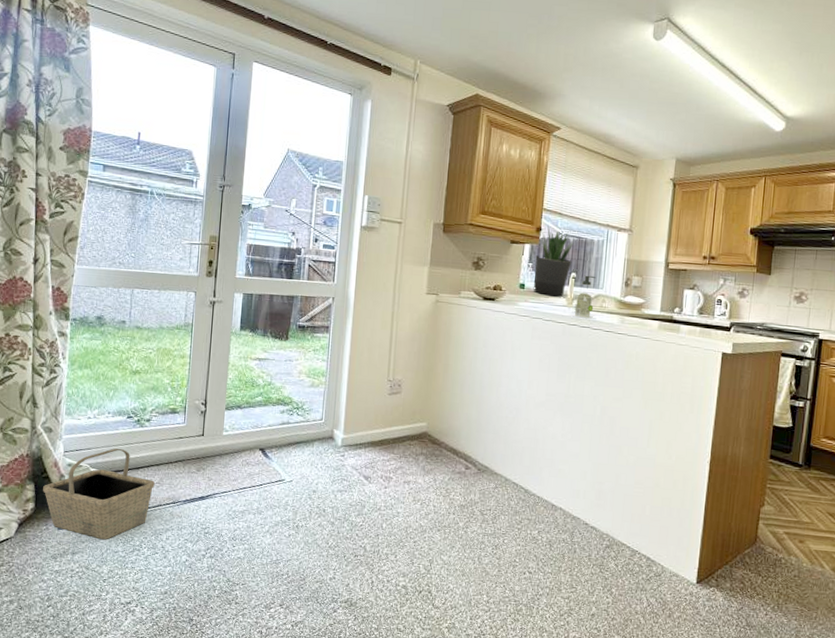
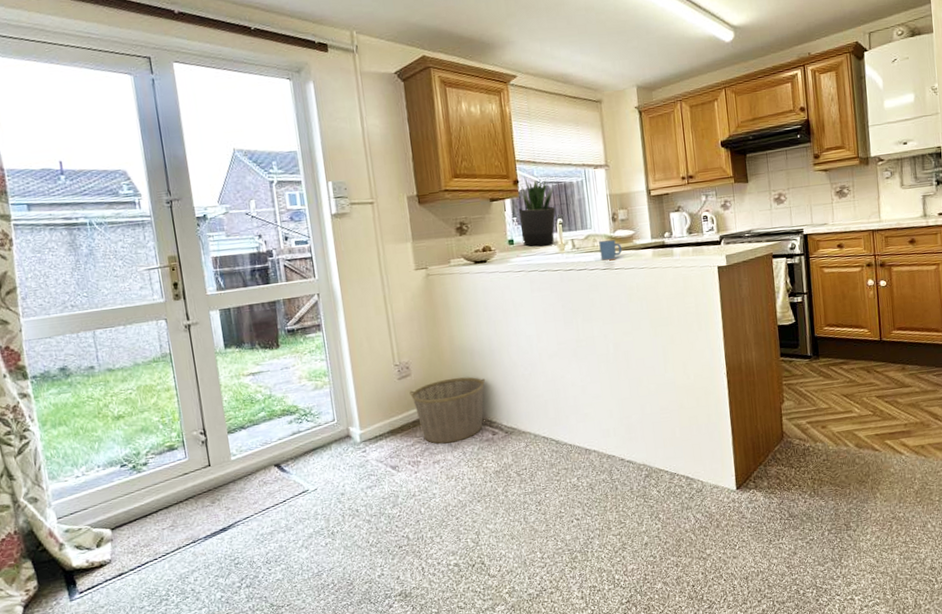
basket: present [43,448,155,540] -> none [42,500,168,600]
basket: none [396,404,470,468] -> present [409,377,486,444]
soap dispenser: present [574,275,596,318] -> none [566,217,587,261]
mug: none [606,302,630,325] -> present [599,240,623,262]

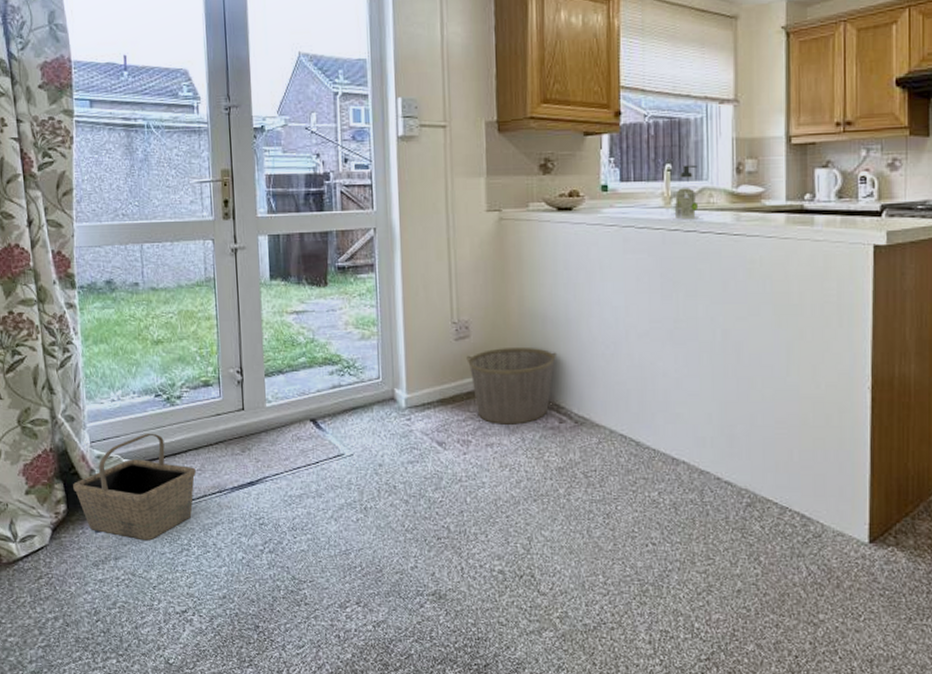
basket: none [42,500,168,600] -> present [73,433,196,541]
planter: present [518,176,556,247] -> none [617,107,665,197]
soap dispenser: none [566,217,587,261] -> present [674,164,699,220]
mug: present [599,240,623,262] -> none [716,196,746,224]

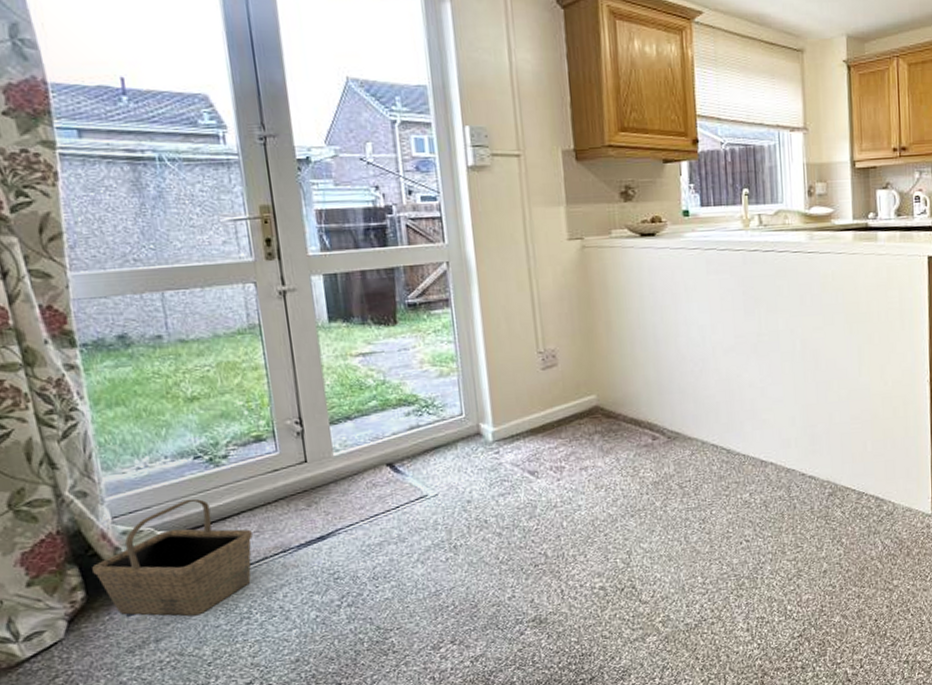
basket: present [466,346,557,425] -> none [555,370,648,448]
soap dispenser: present [674,164,699,220] -> none [752,189,776,241]

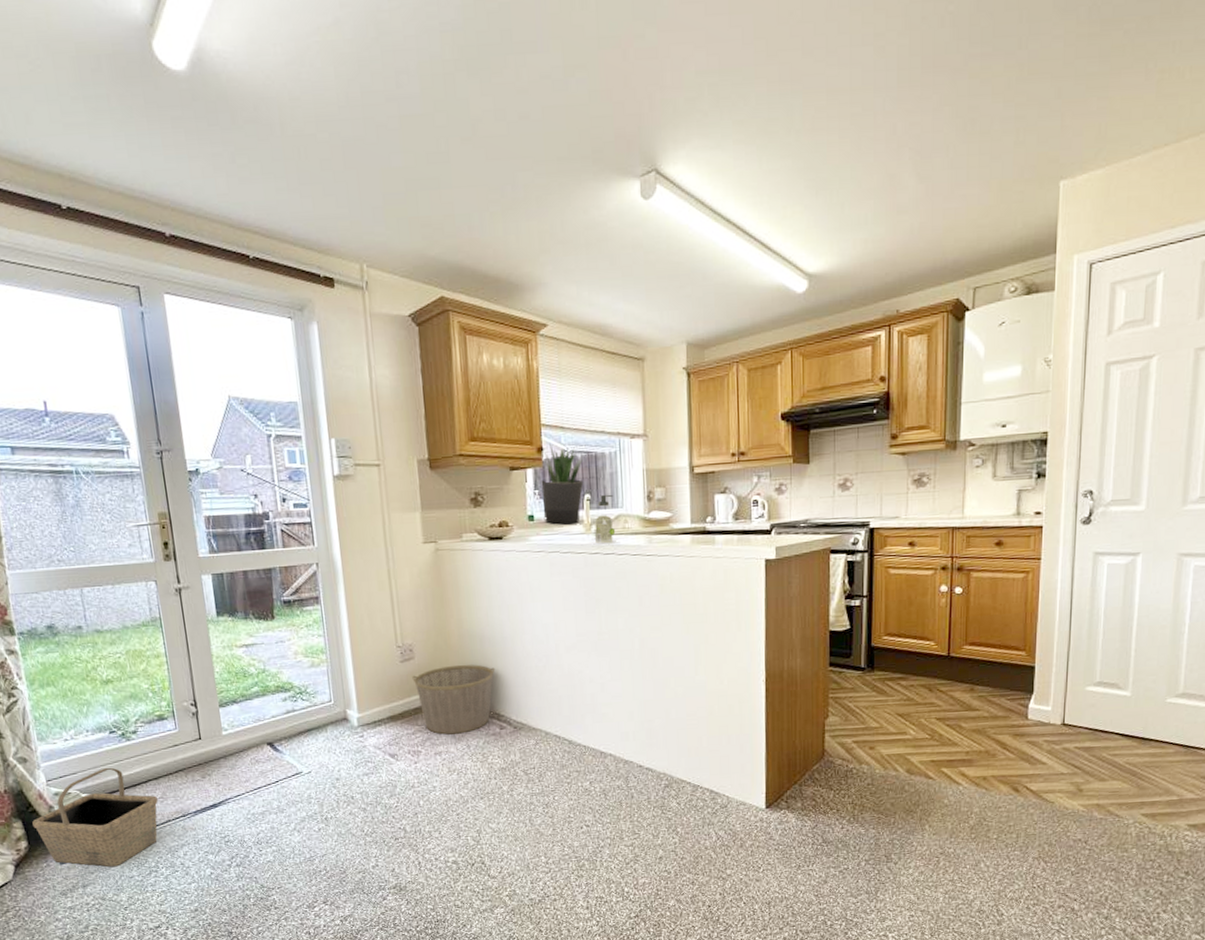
basket: none [555,370,648,448] -> present [412,664,496,735]
planter: none [696,135,742,221] -> present [541,443,584,525]
soap dispenser: none [752,189,776,241] -> present [593,494,616,544]

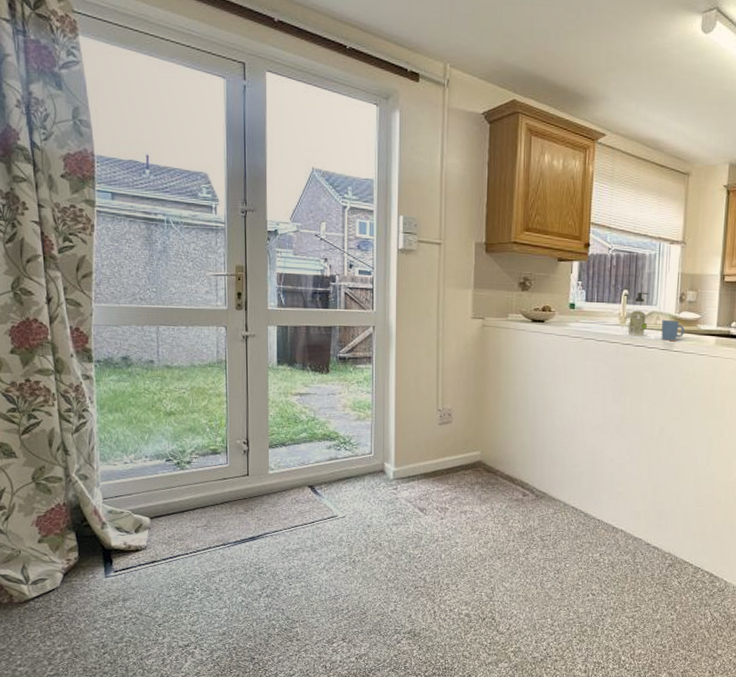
basket: present [32,767,158,867] -> none [85,492,202,585]
basket: present [412,664,496,735] -> none [448,432,525,496]
planter: present [541,443,584,525] -> none [583,240,625,316]
mug: none [630,521,657,546] -> present [661,319,685,342]

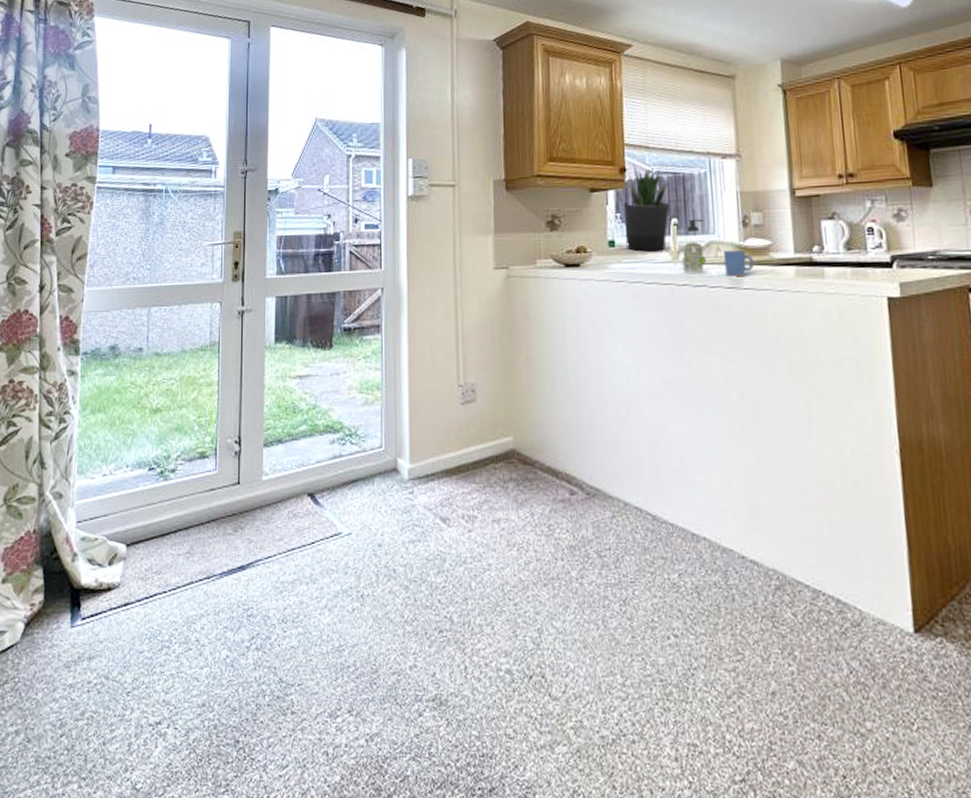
planter: none [583,240,625,316] -> present [623,163,671,252]

